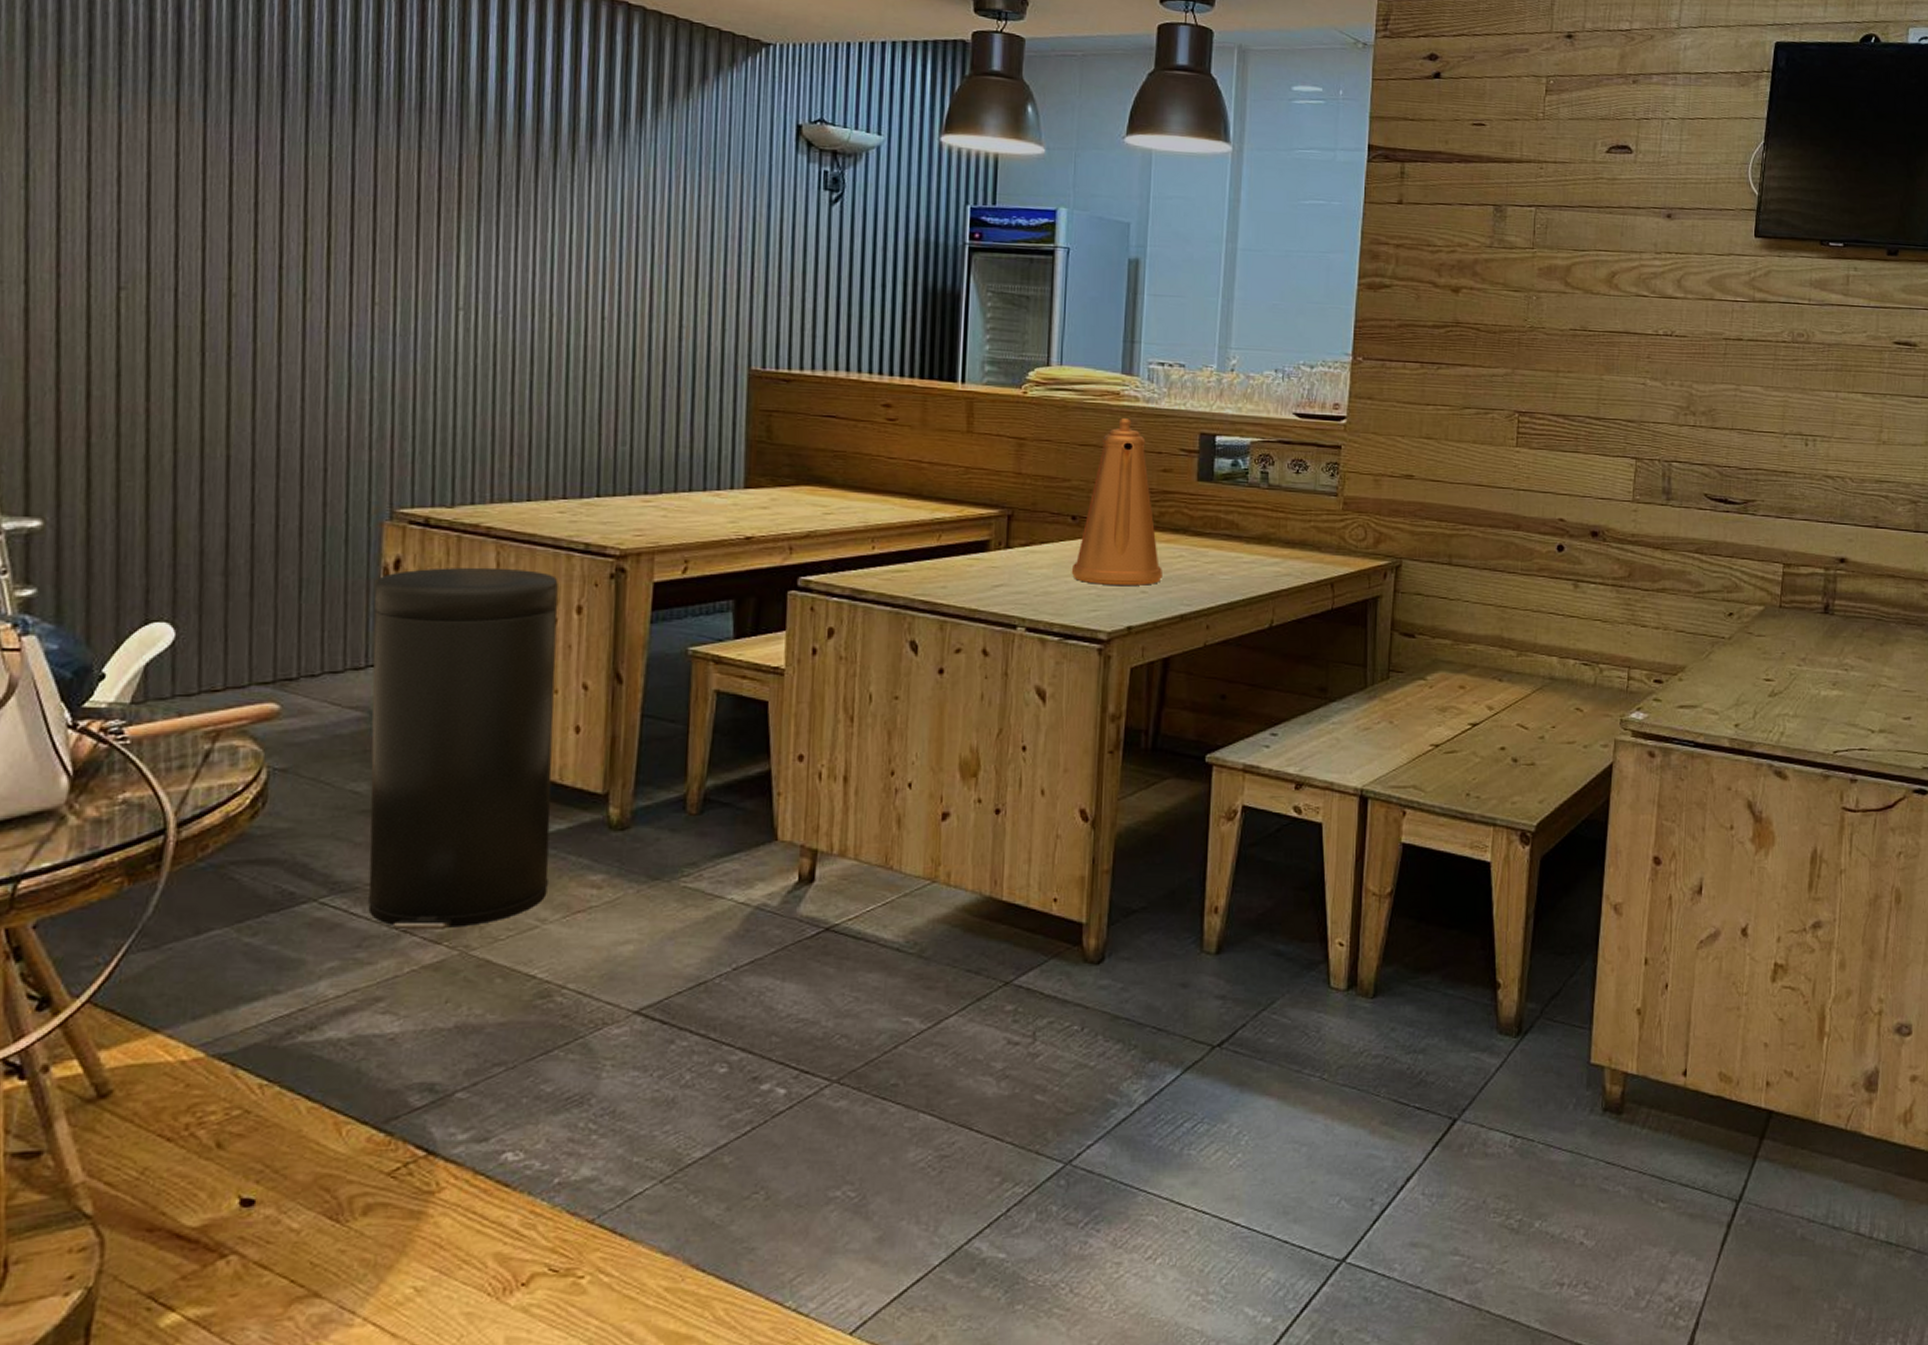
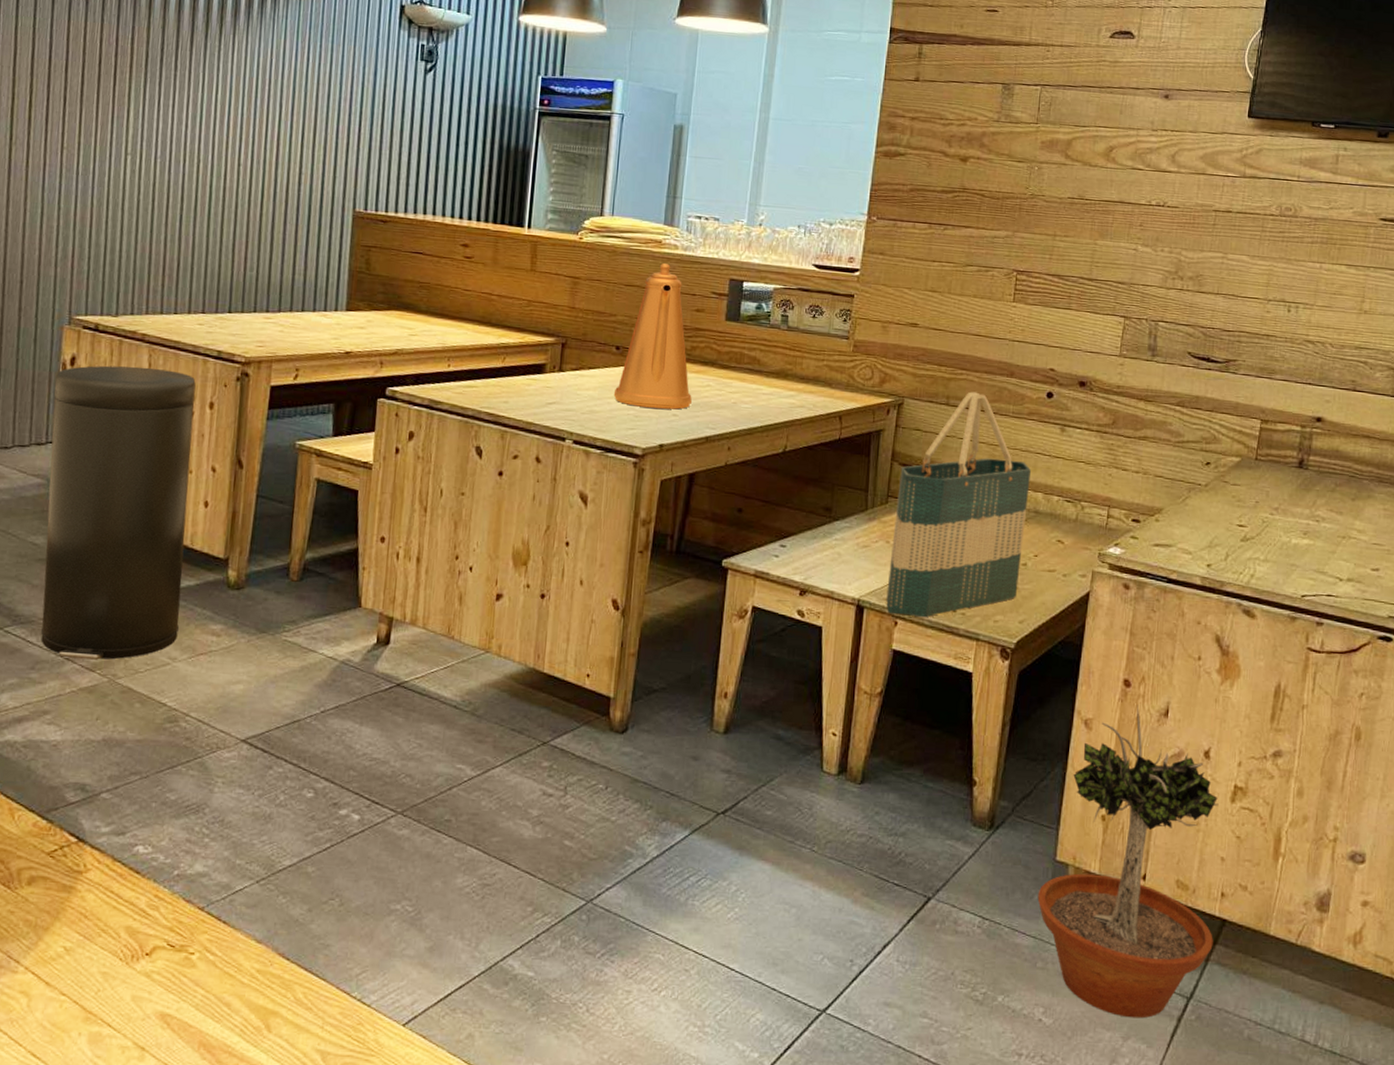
tote bag: none [1392,548,1545,803] -> present [886,391,1032,617]
potted tree: none [1572,884,1760,1230] -> present [1037,705,1219,1019]

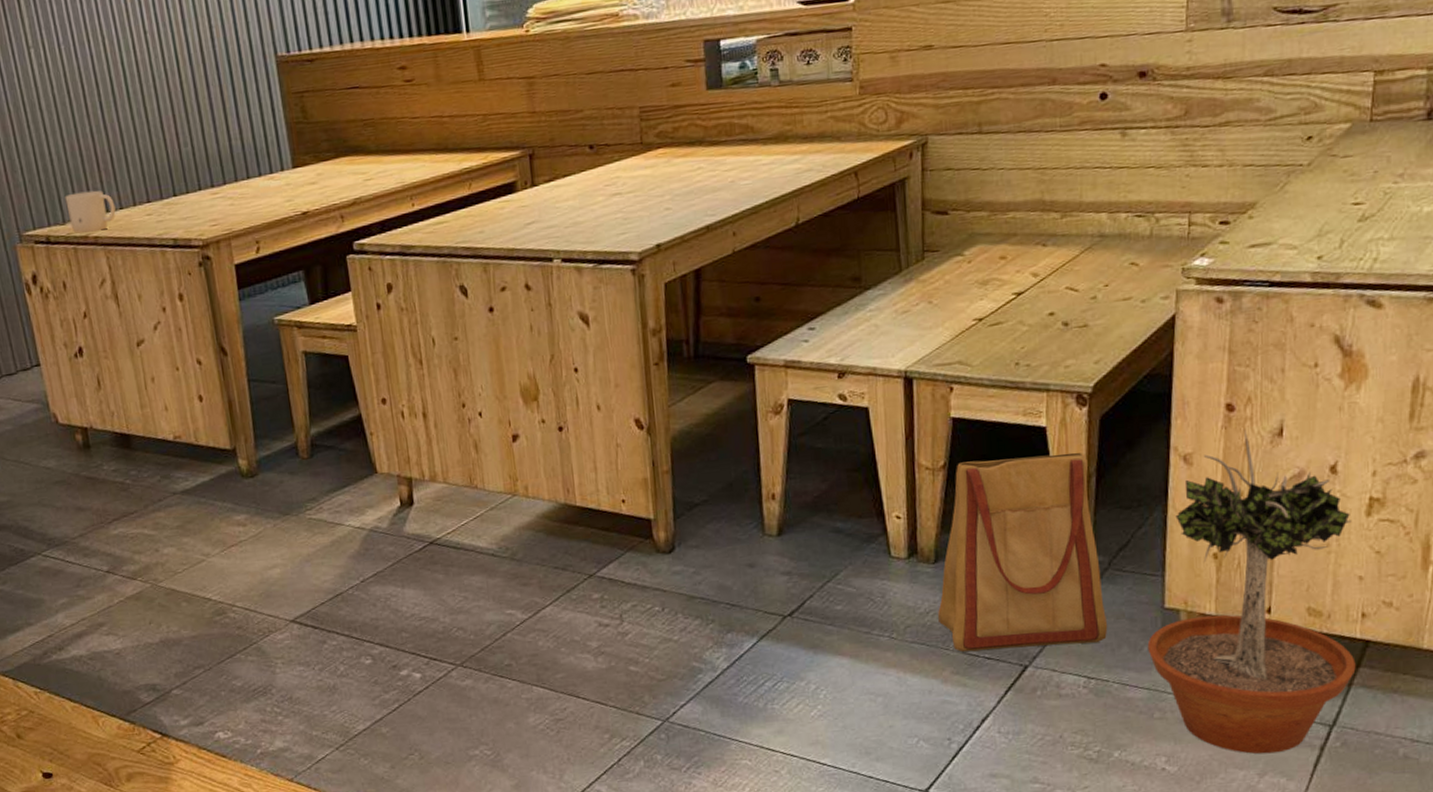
pedal bin: present [40,365,196,660] -> none [22,269,206,572]
mug: none [122,290,171,330] -> present [65,190,116,234]
coffee pot: present [613,262,692,410] -> none [595,37,684,208]
shopping bag: none [857,692,1006,884] -> present [938,452,1108,653]
tote bag: present [886,391,1032,617] -> none [934,111,1091,380]

